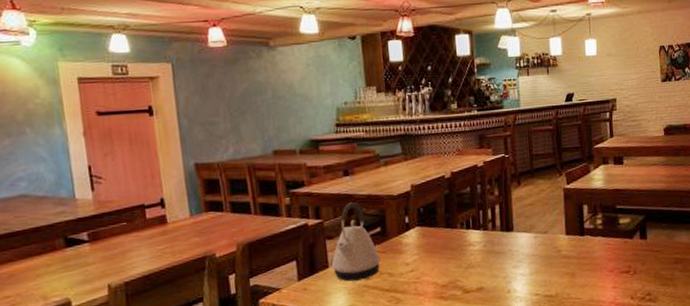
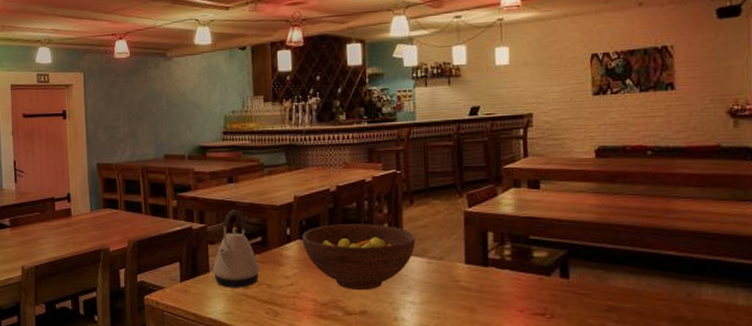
fruit bowl: none [420,206,524,269] -> present [302,224,416,291]

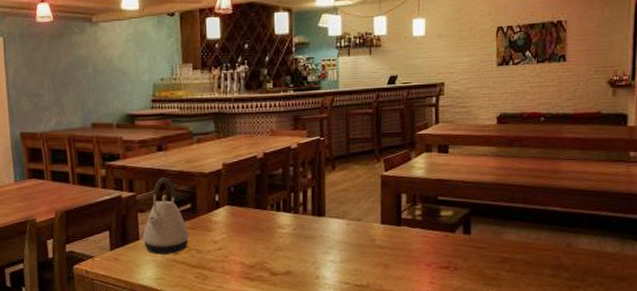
fruit bowl: present [302,224,416,291] -> none [230,188,337,252]

